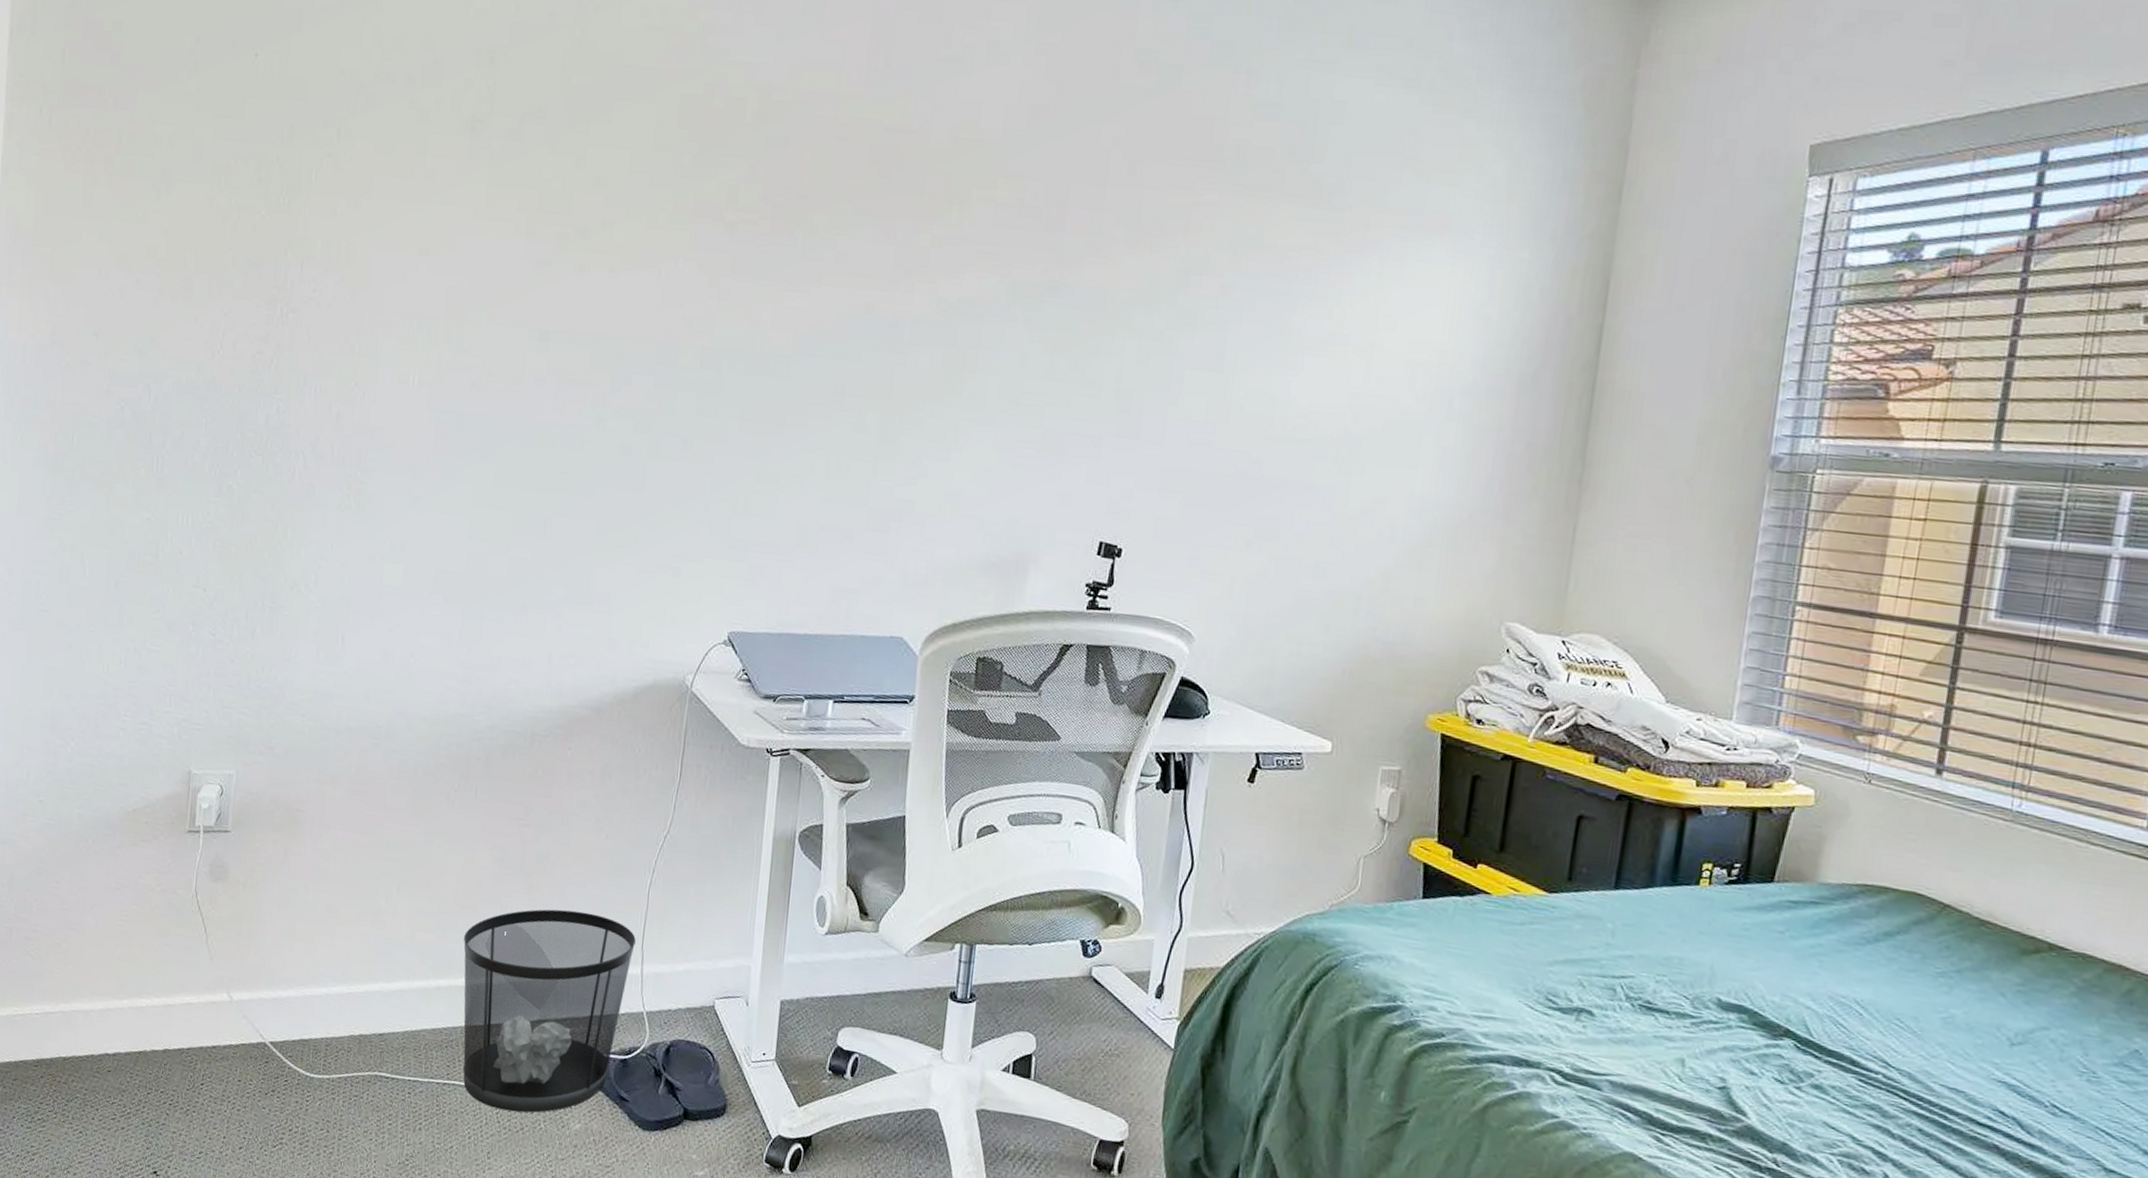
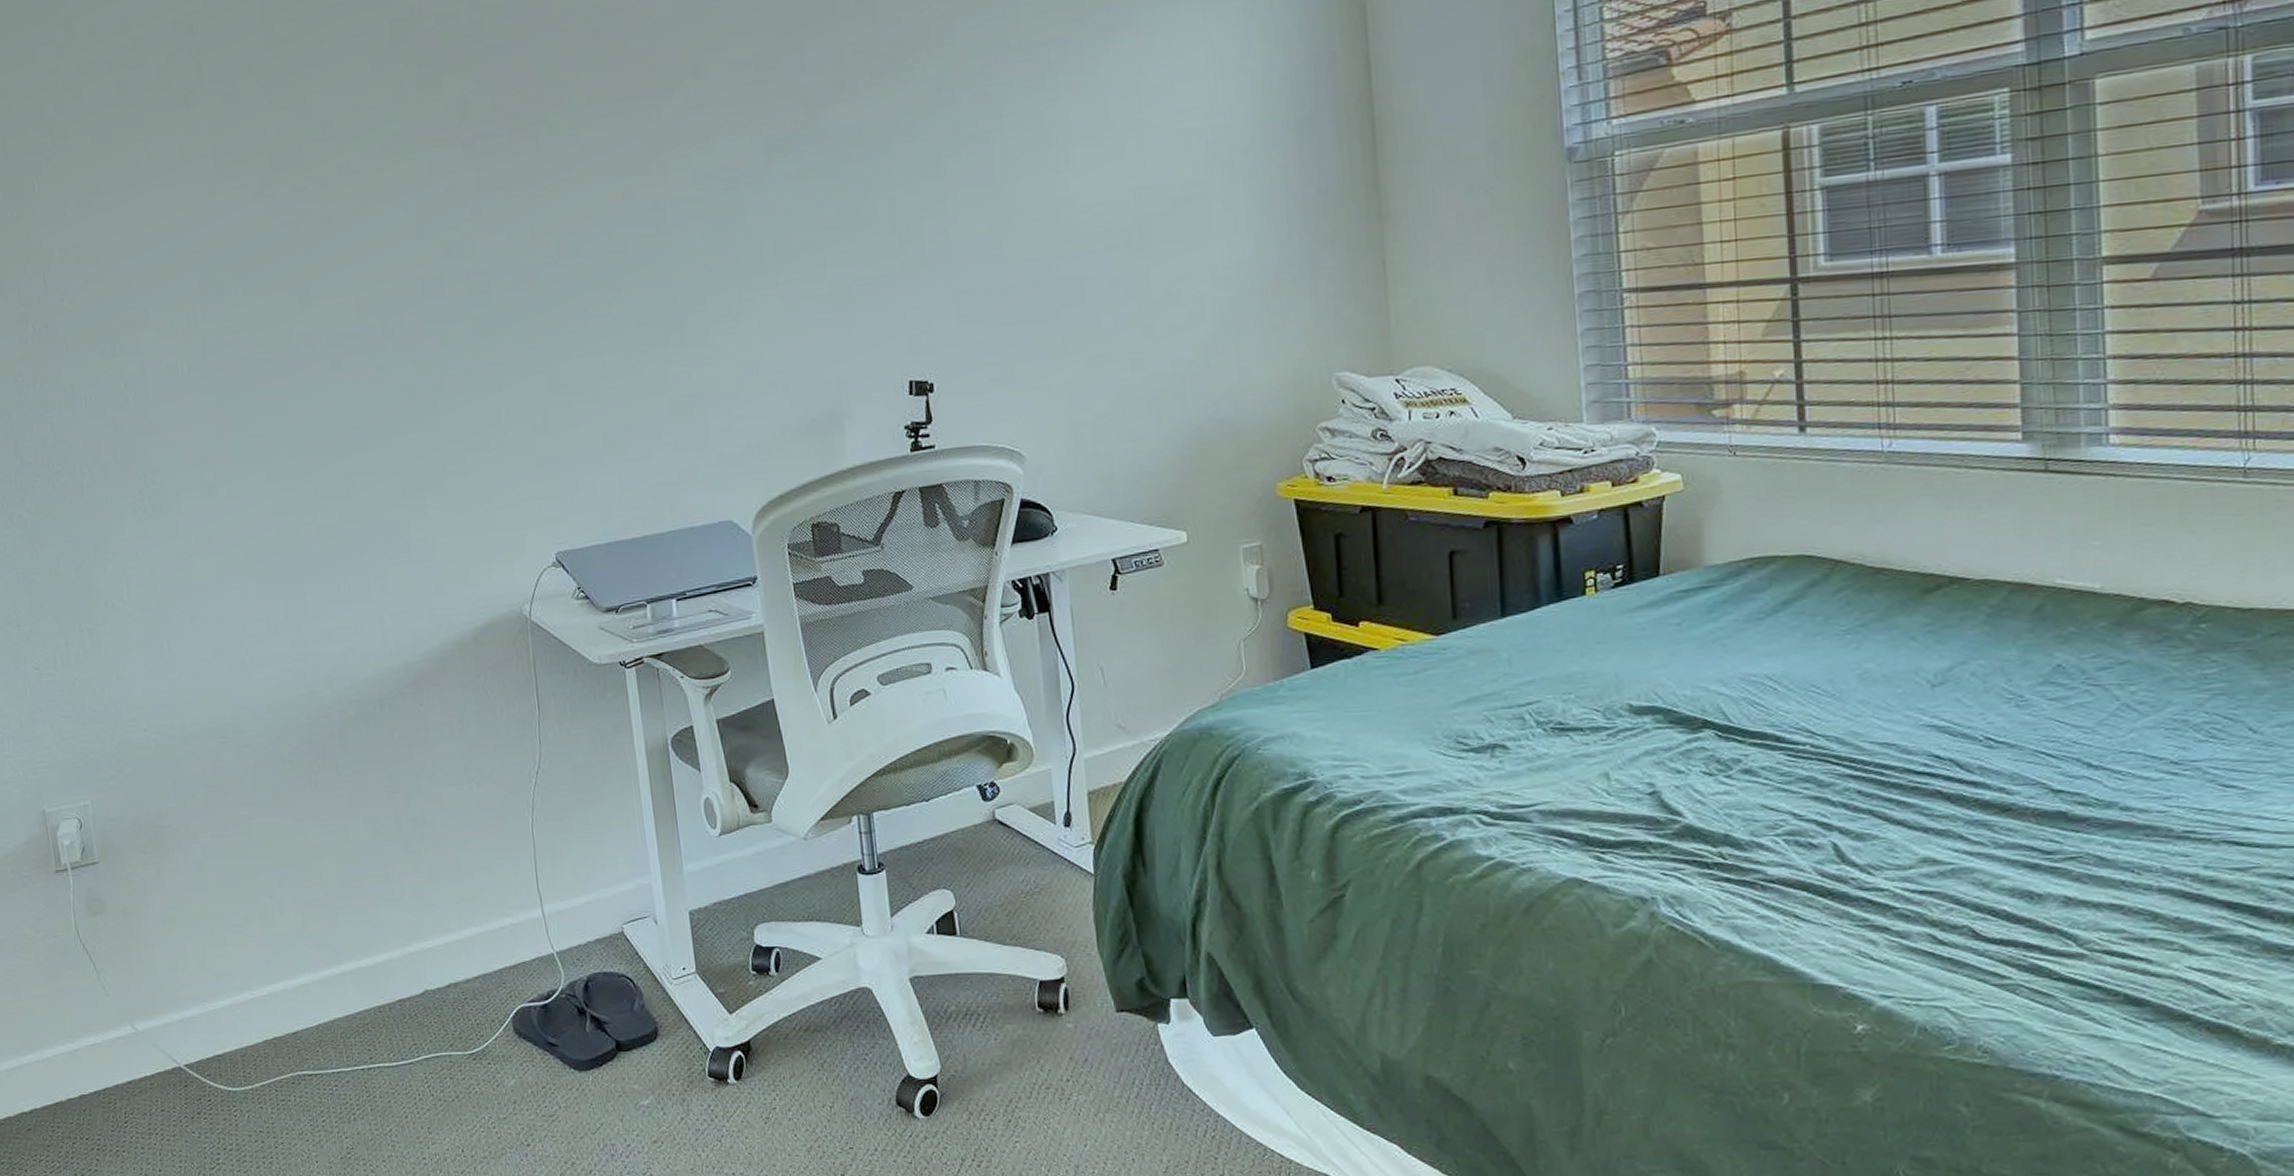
waste bin: present [463,909,636,1113] -> none [356,865,531,1082]

